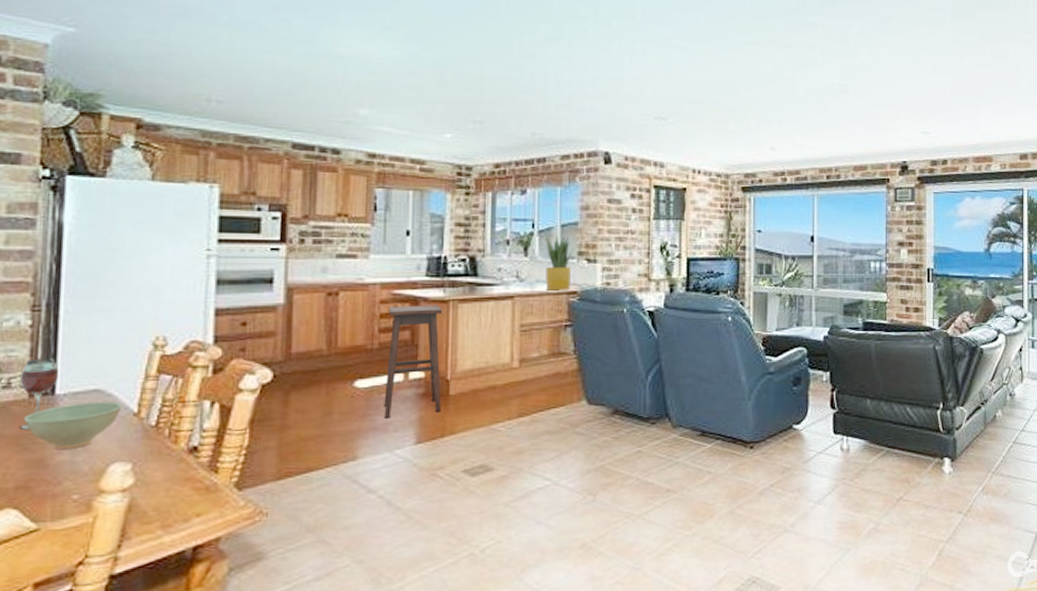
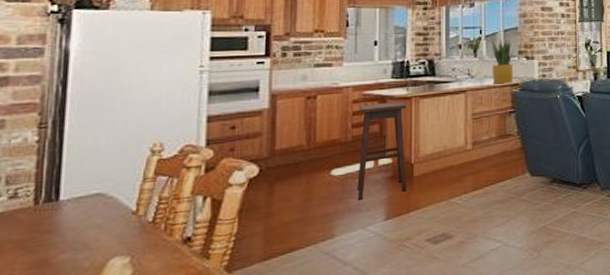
wineglass: present [20,358,60,430] -> none [25,168,64,234]
bowl: present [24,402,123,450] -> none [29,203,122,250]

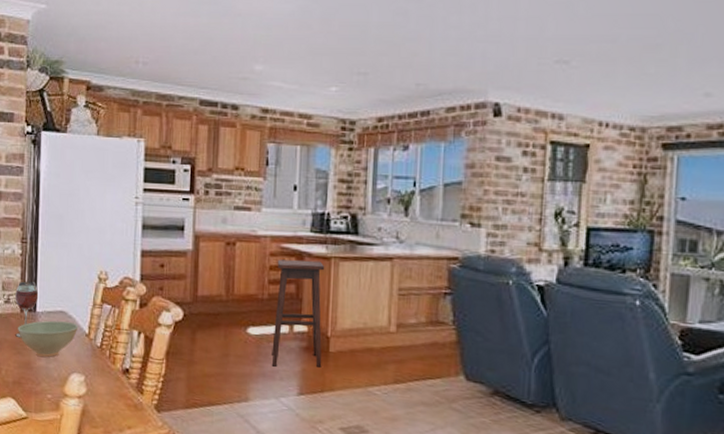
wineglass: none [25,168,64,234] -> present [15,281,39,337]
bowl: none [29,203,122,250] -> present [18,320,79,358]
planter: present [491,38,514,84] -> none [425,195,455,256]

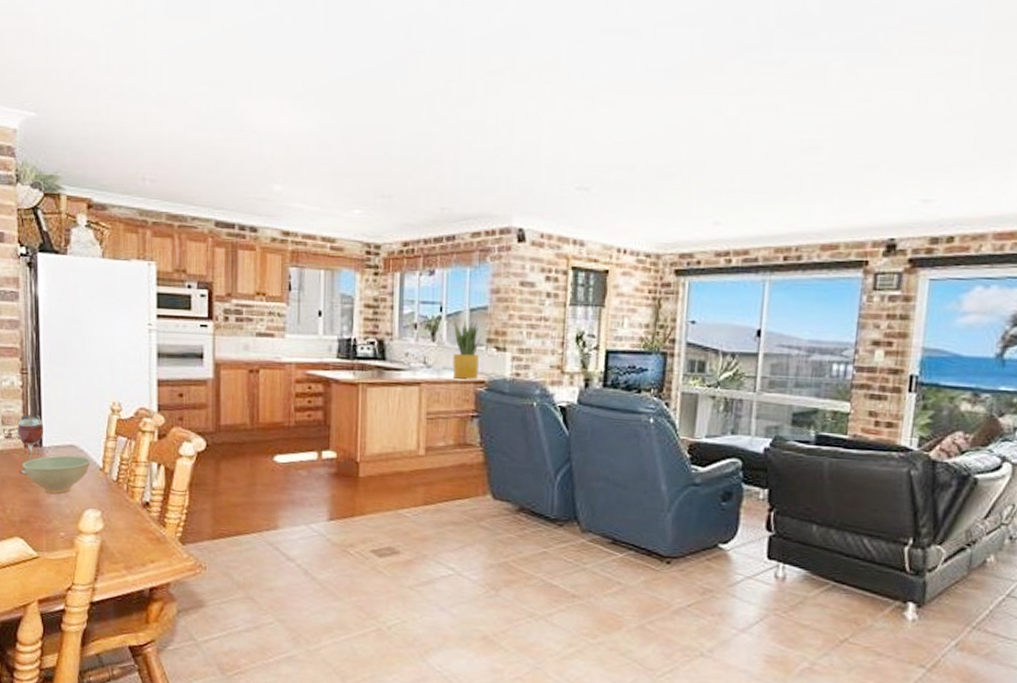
bar stool: present [271,259,325,368] -> none [300,386,353,494]
planter: none [425,195,455,256] -> present [452,320,481,380]

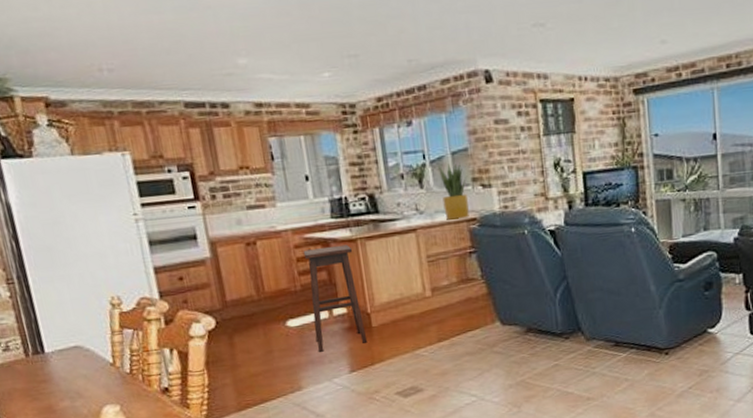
wineglass: present [17,414,44,474] -> none [13,322,44,384]
bowl: present [22,455,91,494] -> none [27,355,100,398]
bar stool: none [300,386,353,494] -> present [303,244,368,352]

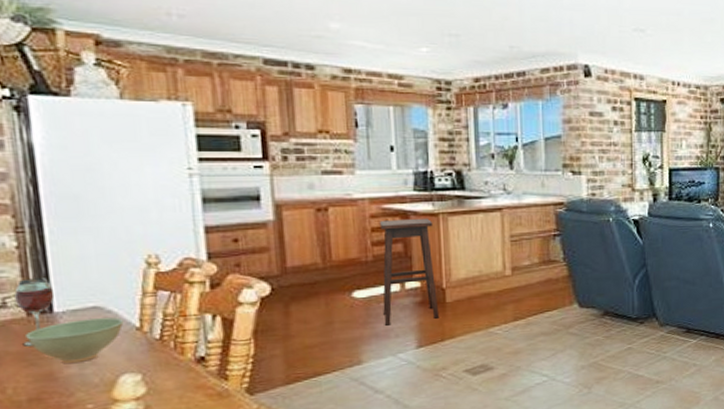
wineglass: none [13,322,44,384] -> present [14,278,55,346]
bowl: none [27,355,100,398] -> present [25,317,124,364]
planter: present [437,162,469,220] -> none [529,148,557,202]

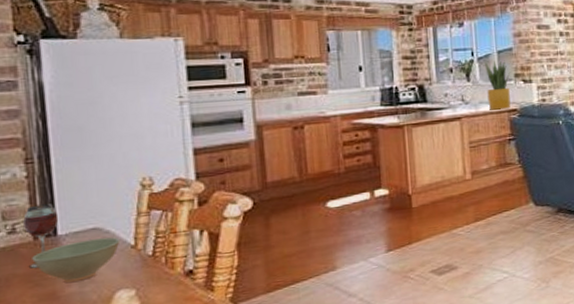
bar stool: present [379,218,440,326] -> none [350,130,407,232]
planter: none [529,148,557,202] -> present [484,60,511,110]

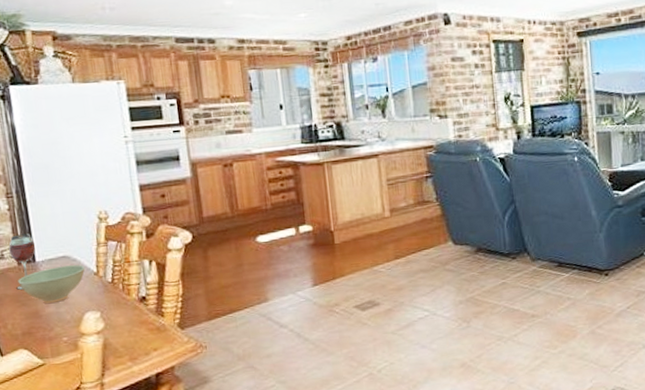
planter: present [484,60,511,110] -> none [399,95,427,147]

